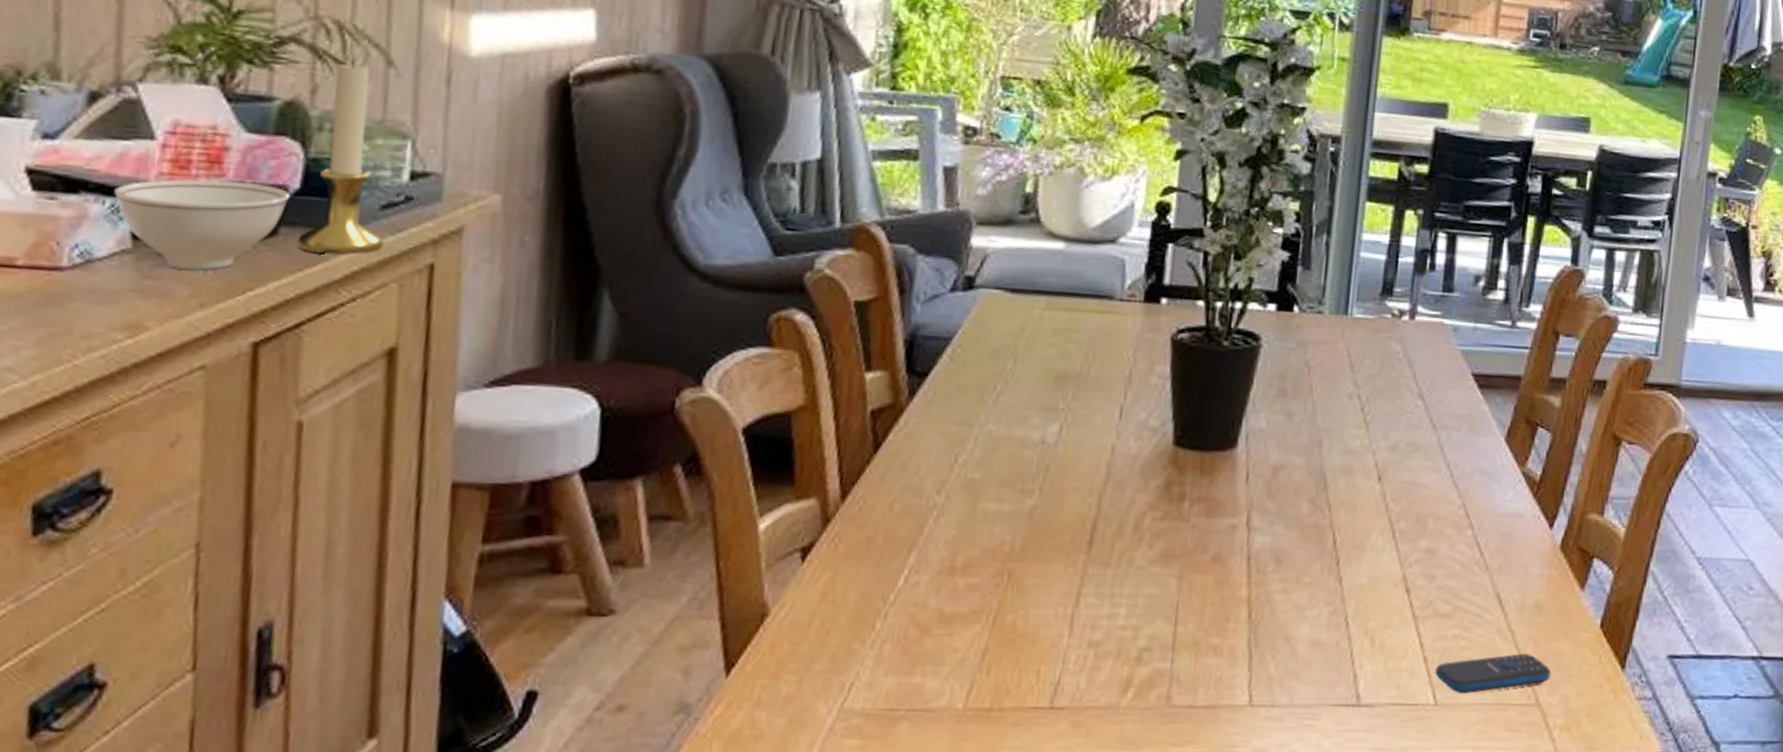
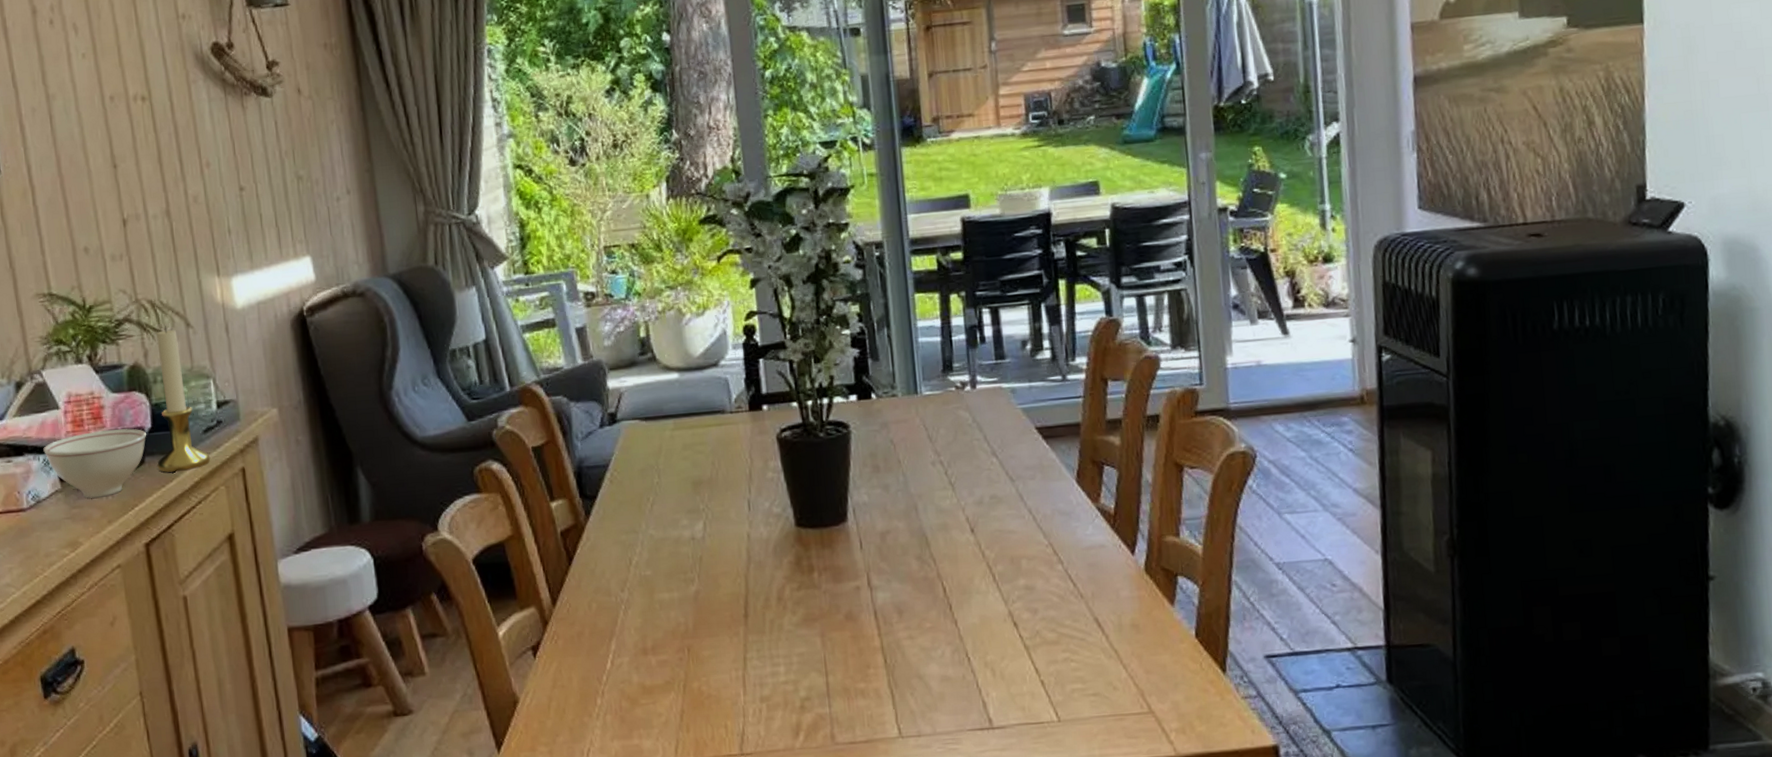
mobile phone: present [1434,652,1552,693] -> none [1052,667,1158,709]

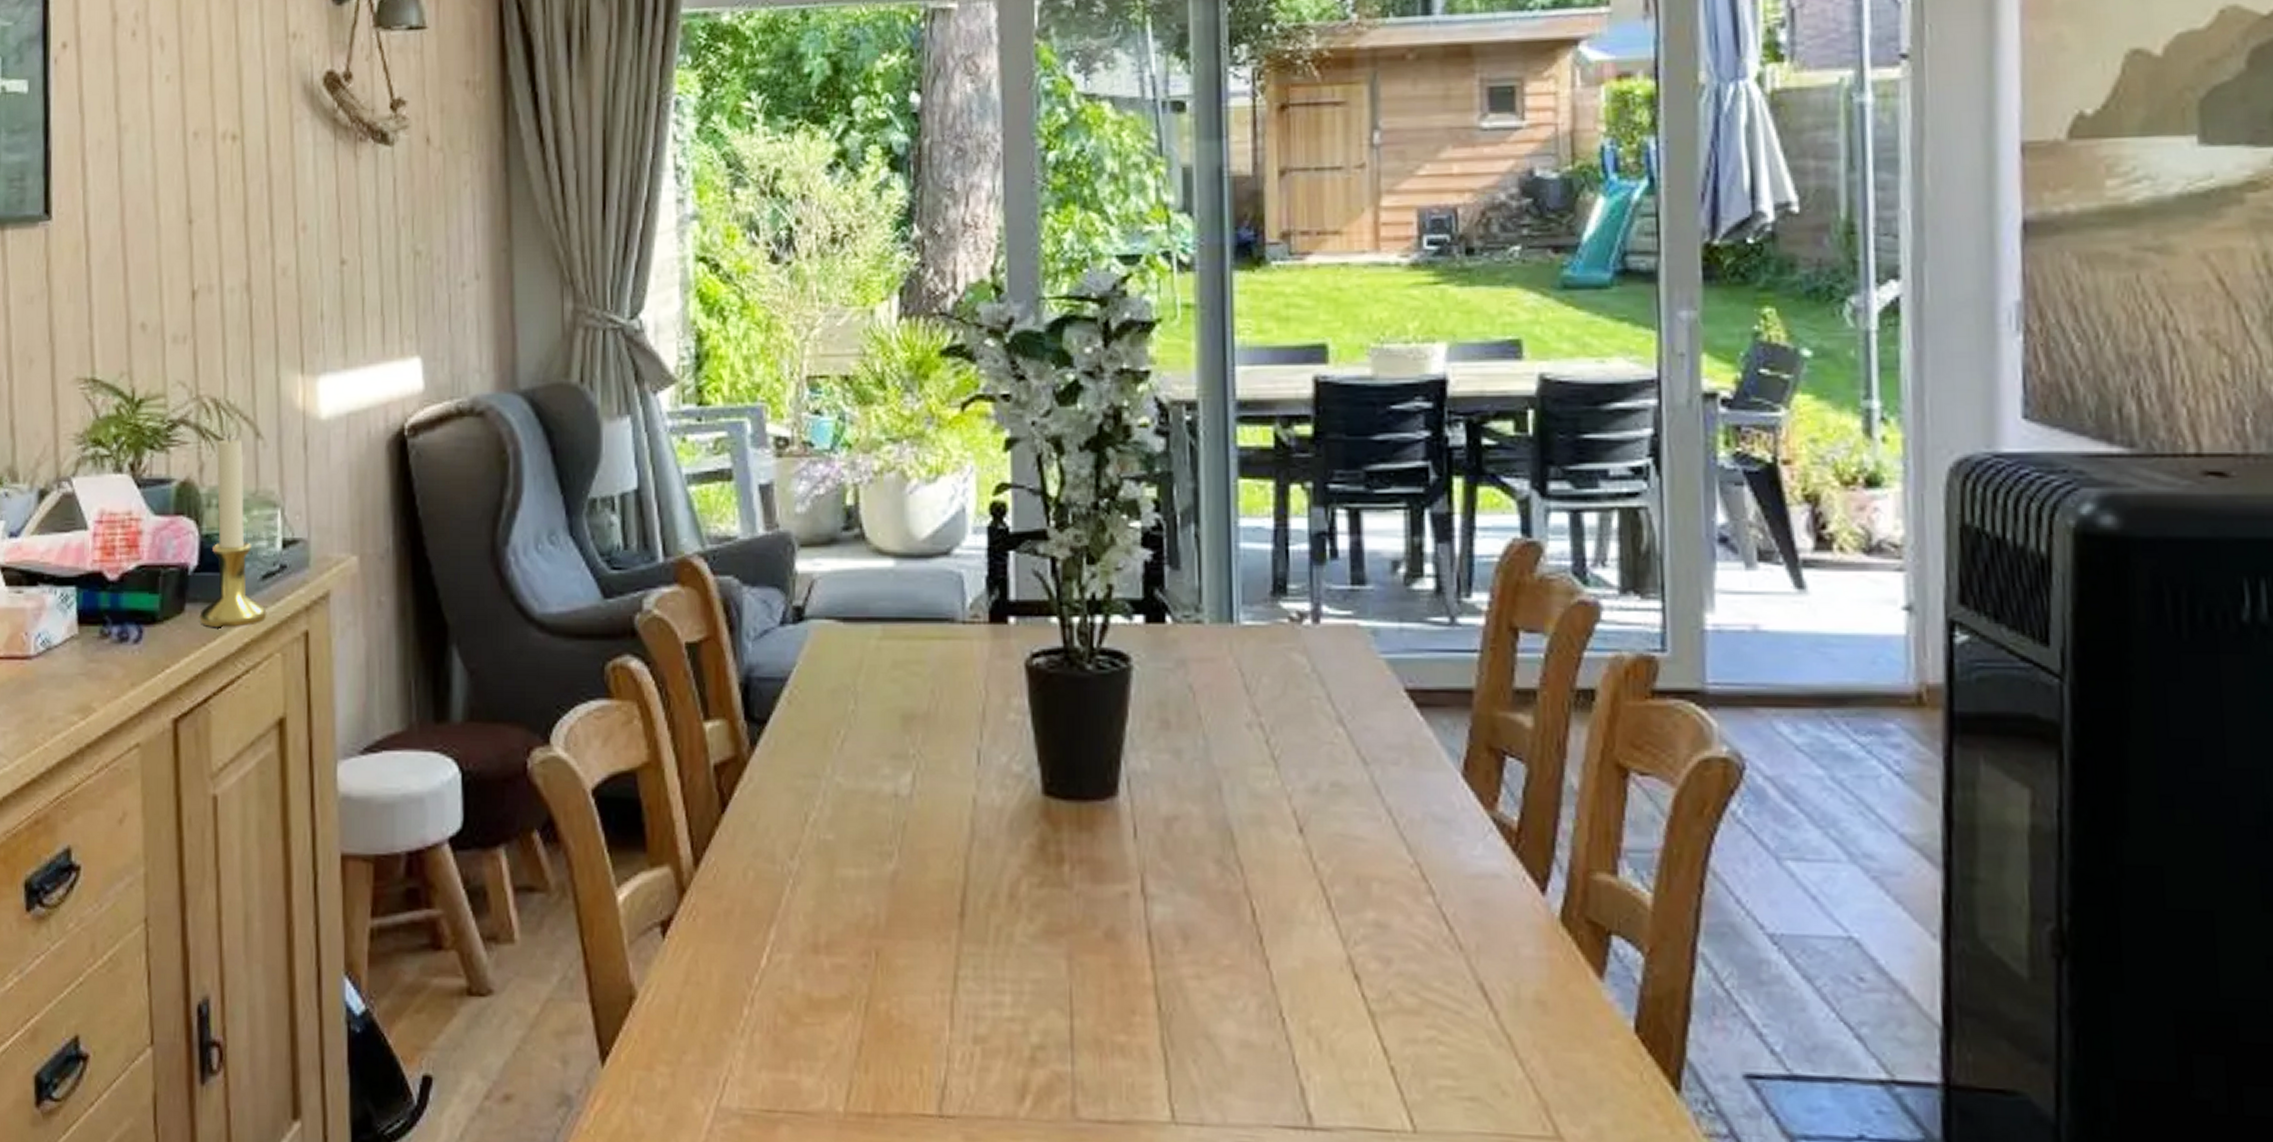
bowl: present [43,428,147,499] -> none [62,564,191,652]

